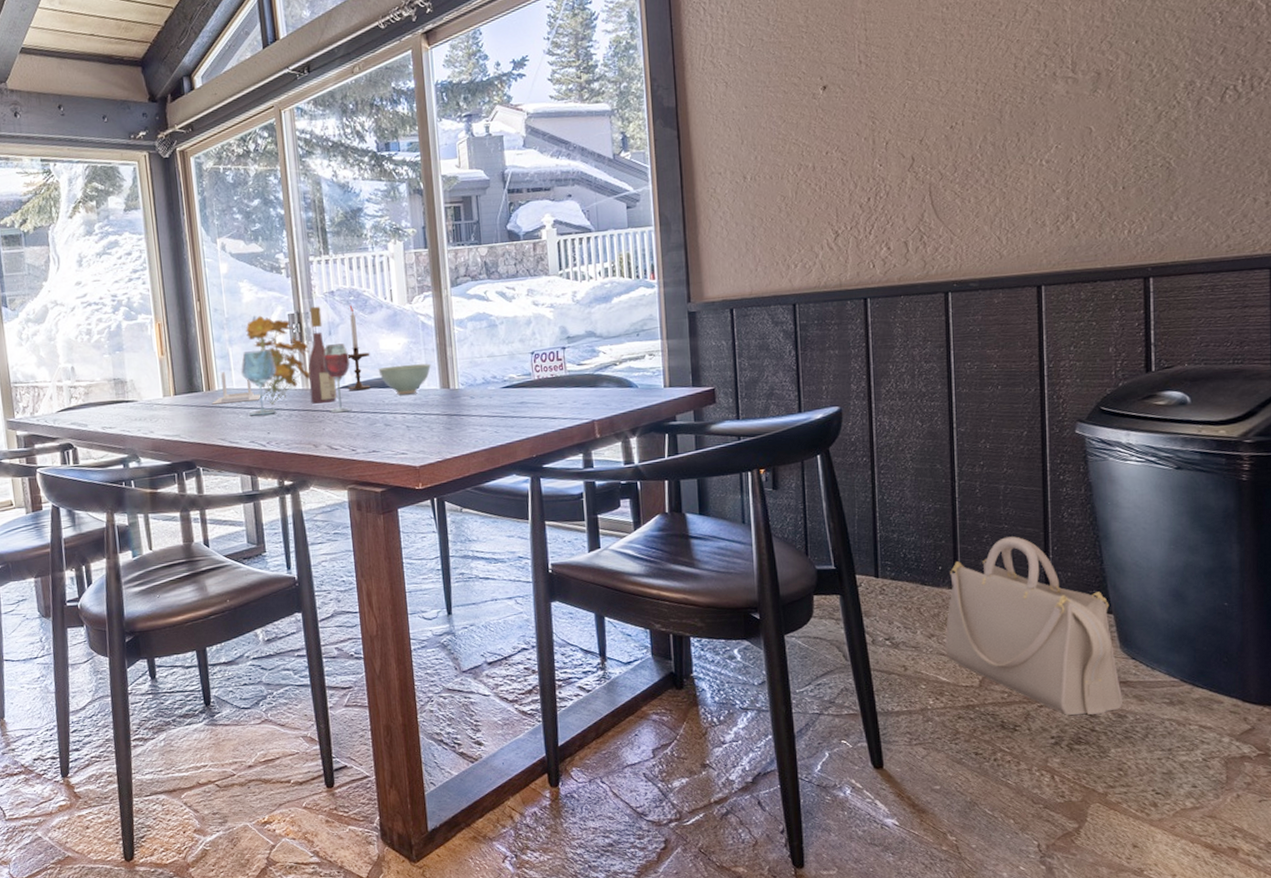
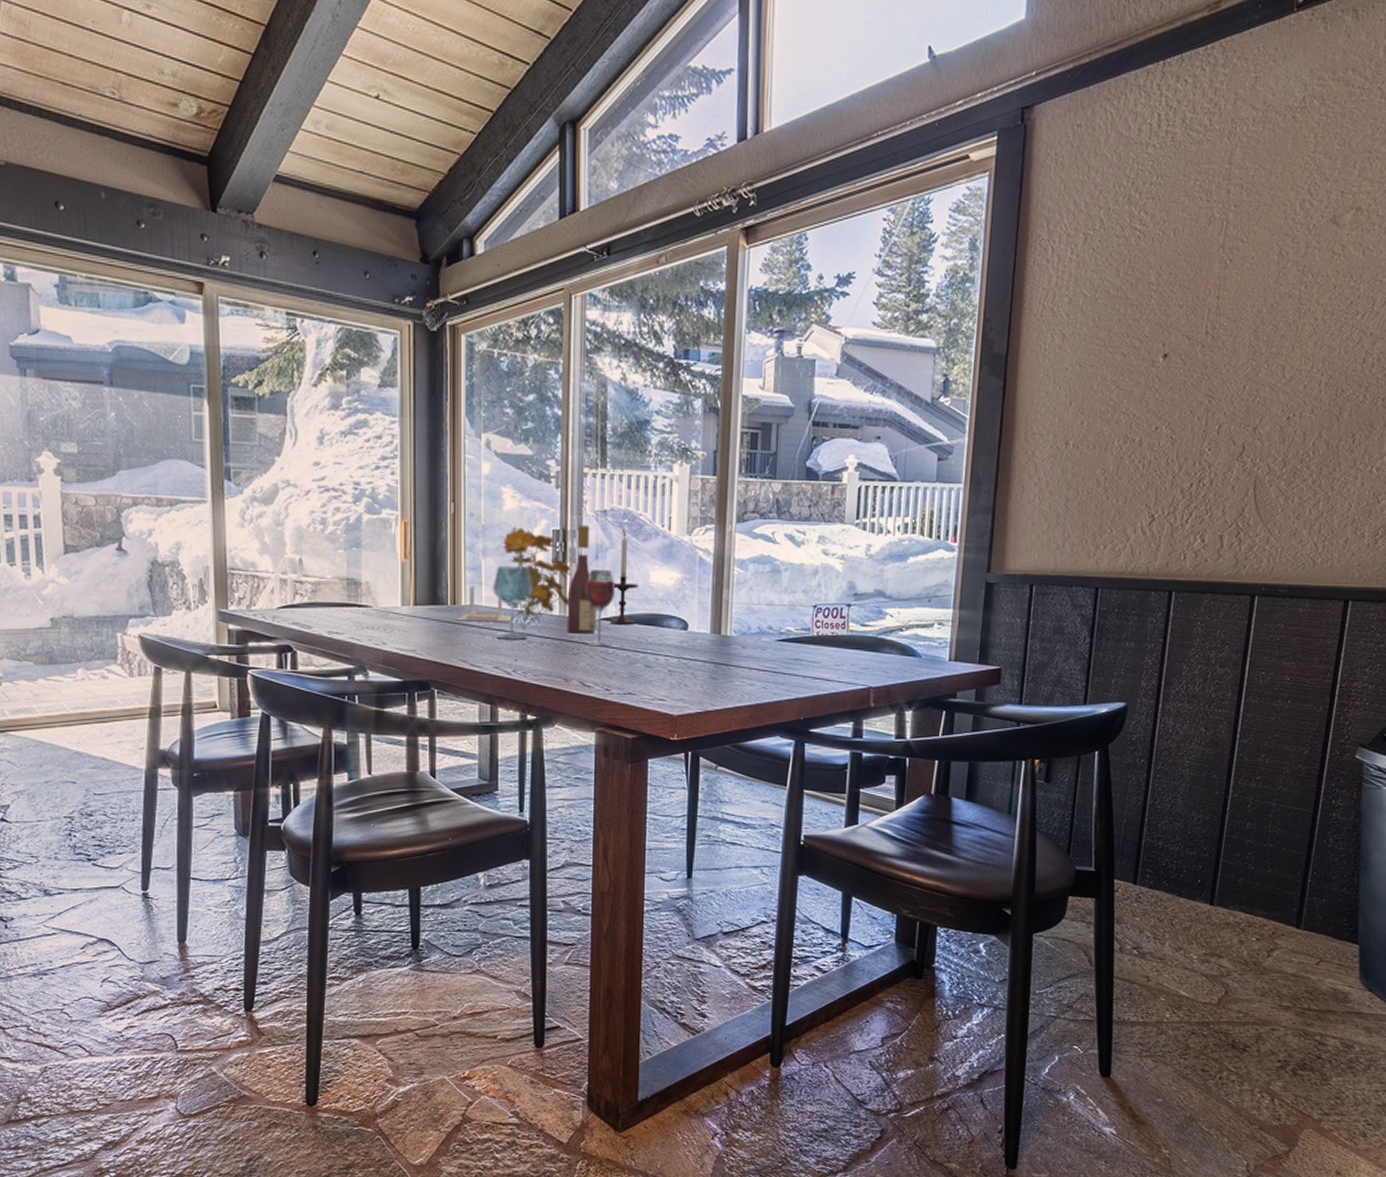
bowl: present [378,363,432,395] -> none [645,602,705,635]
handbag: present [945,536,1122,715] -> none [1190,856,1357,1042]

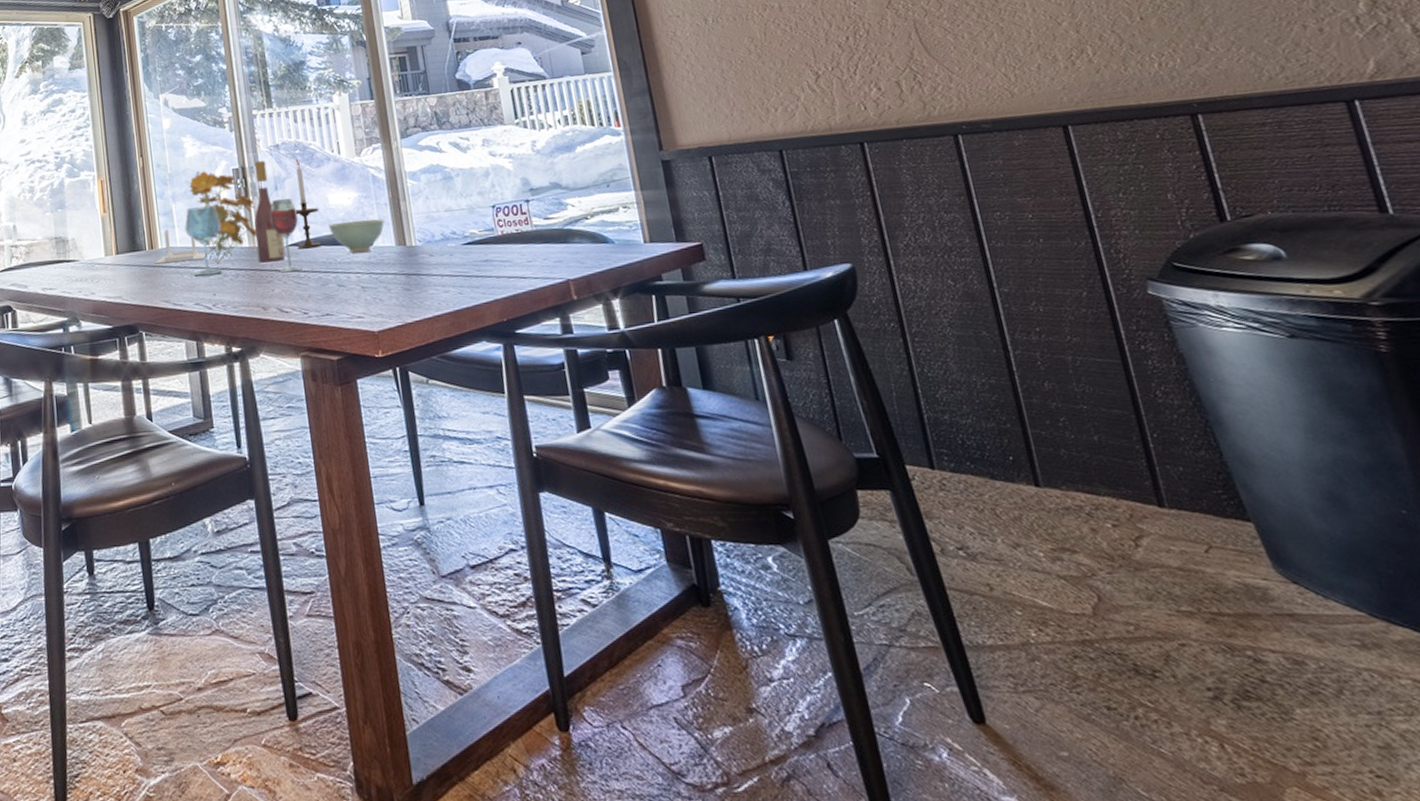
bowl: none [645,602,705,635] -> present [328,218,385,252]

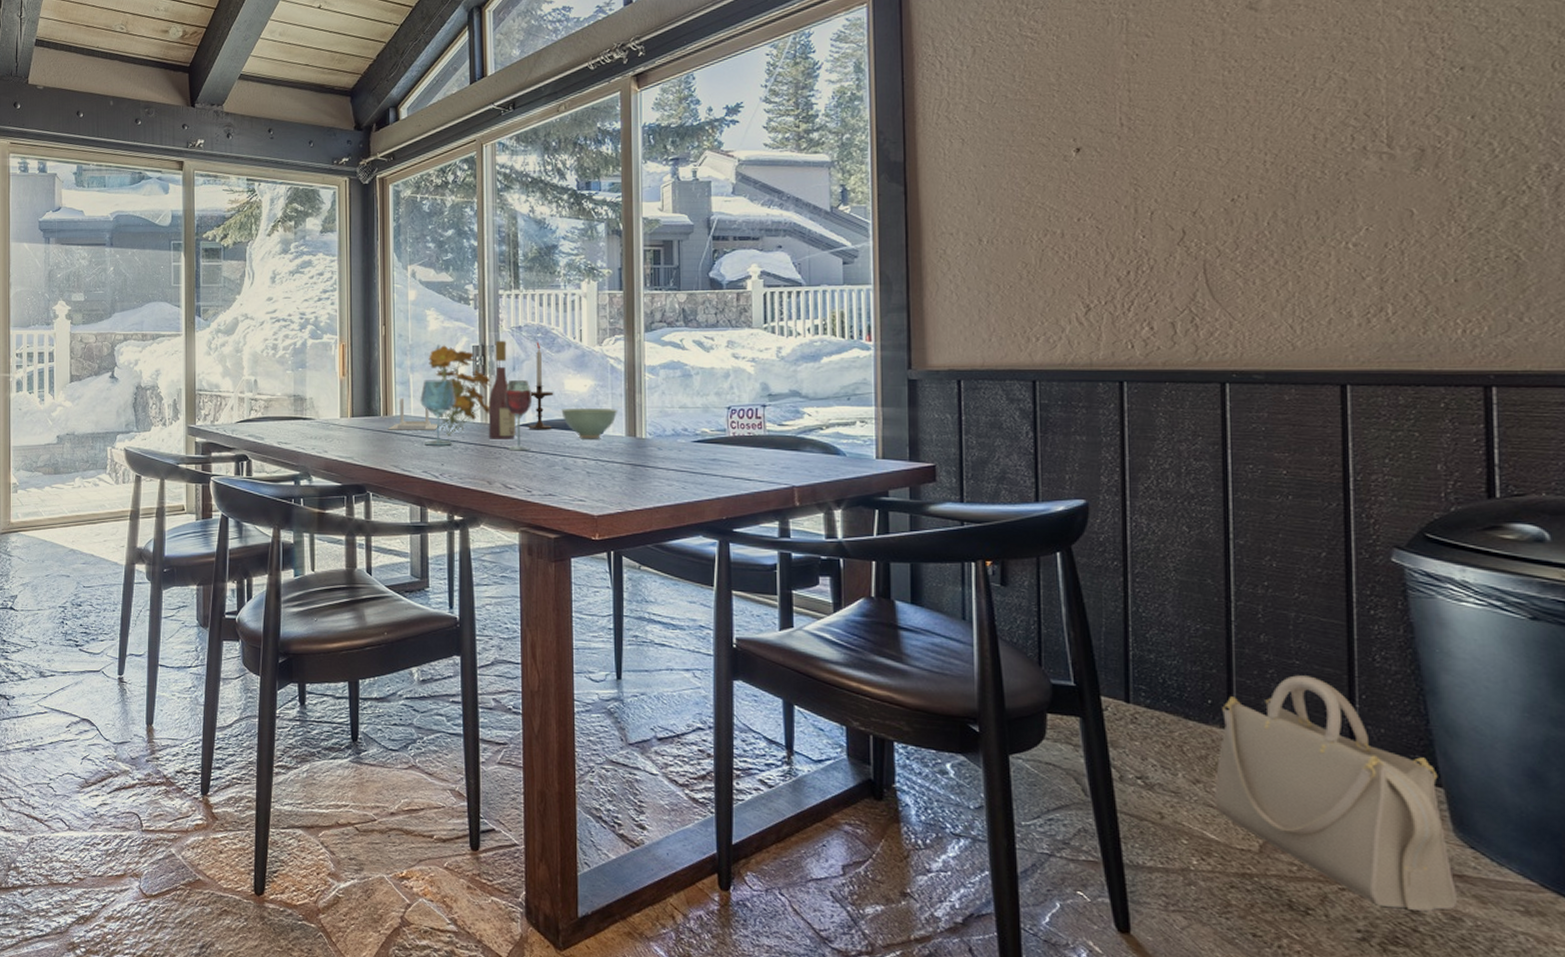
handbag: none [1024,419,1296,659] -> present [1214,675,1457,911]

